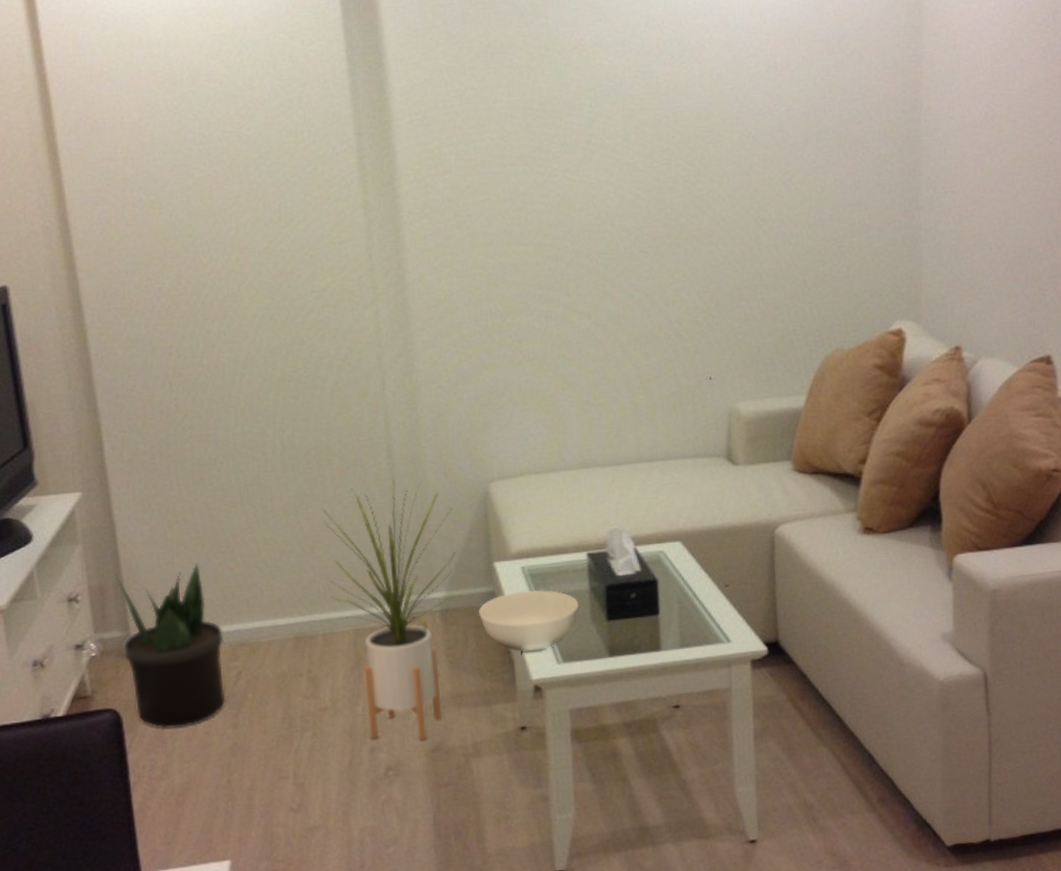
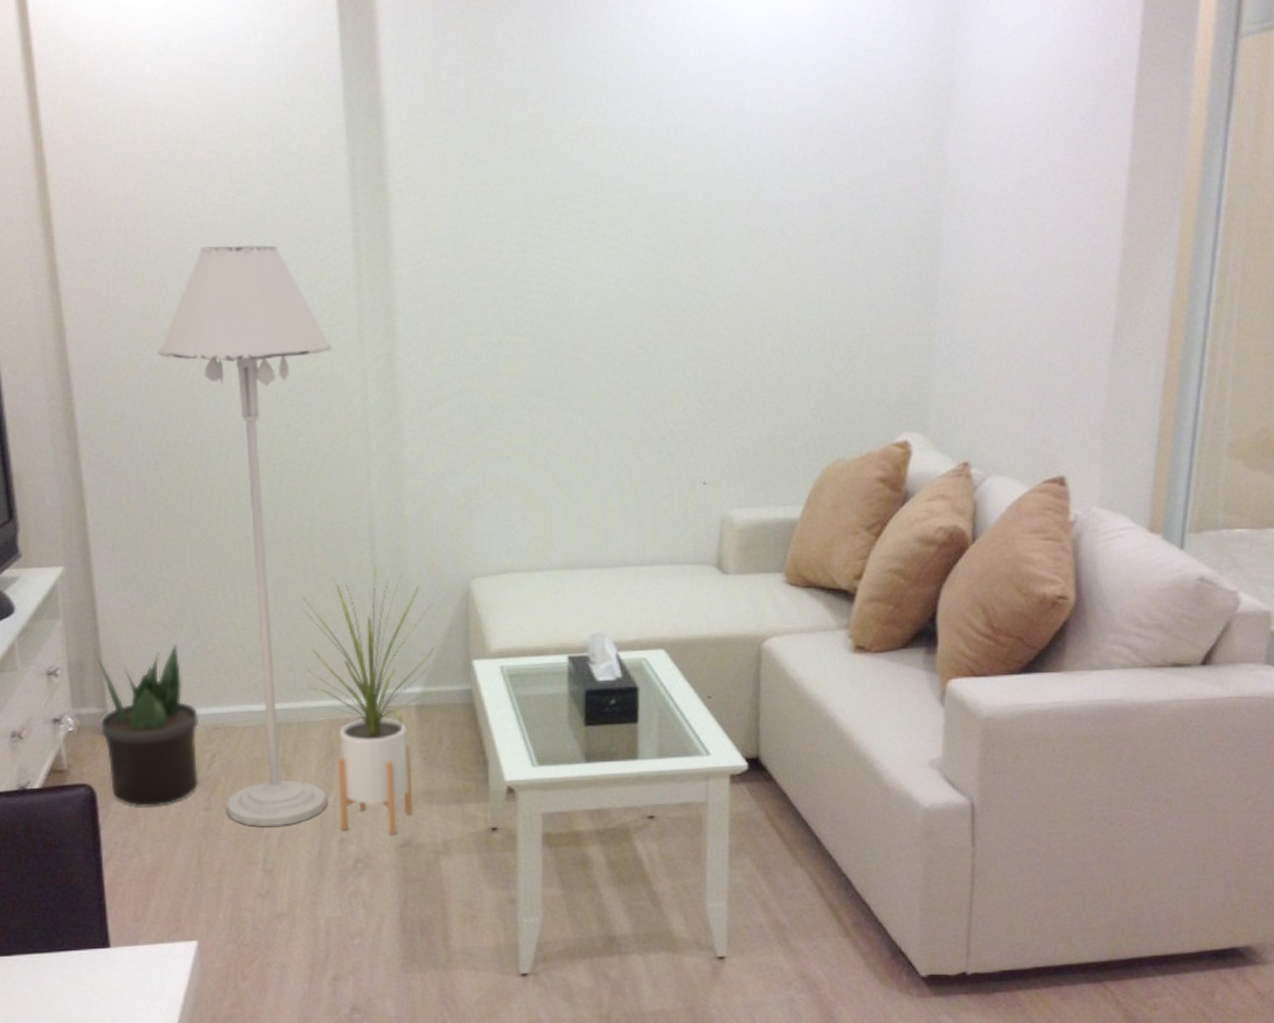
floor lamp: none [169,168,357,741] -> present [158,245,332,827]
bowl: present [479,589,579,653] -> none [455,690,557,753]

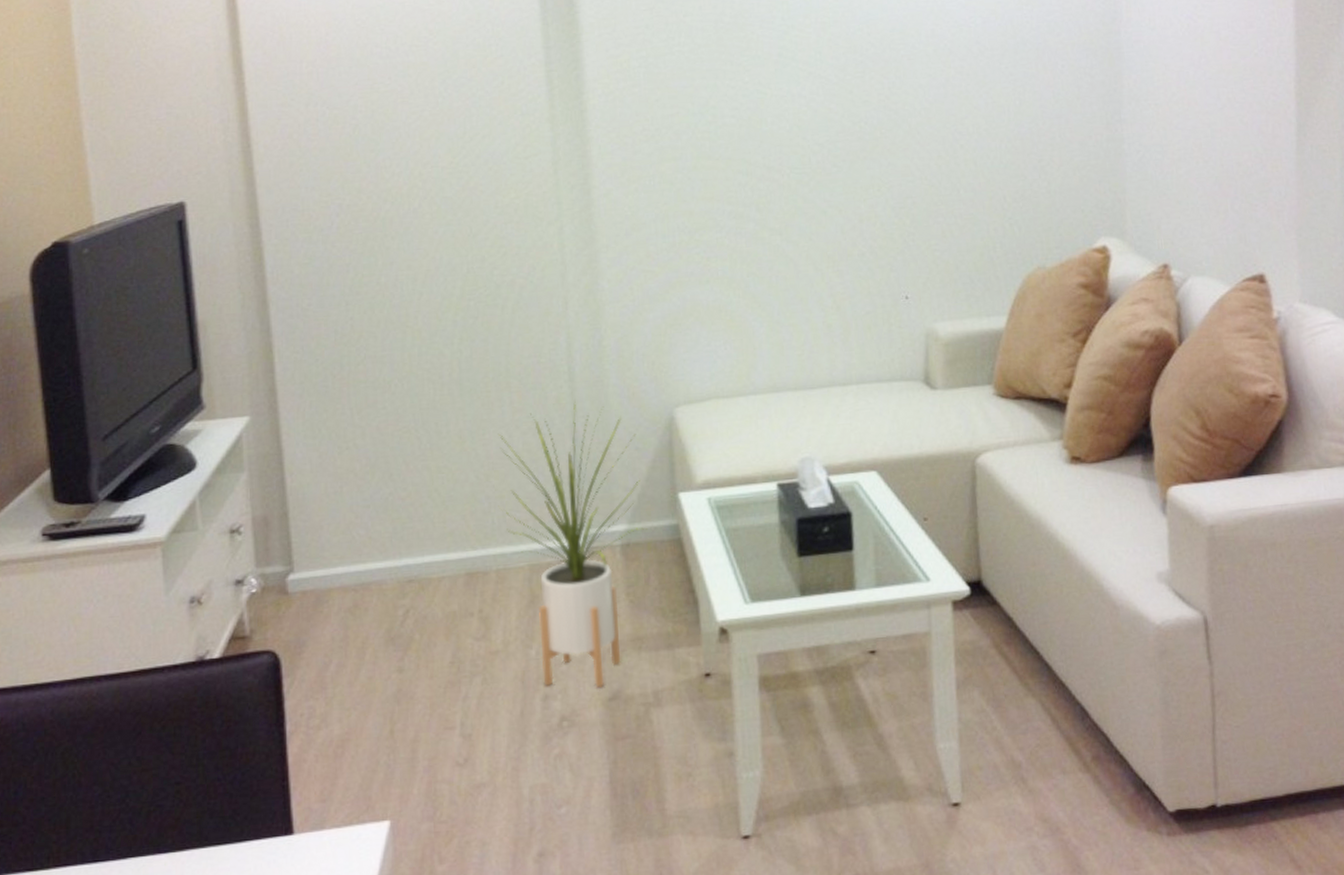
planter: present [94,643,200,806] -> none [280,492,392,671]
floor lamp: present [158,245,332,827] -> none [349,82,530,688]

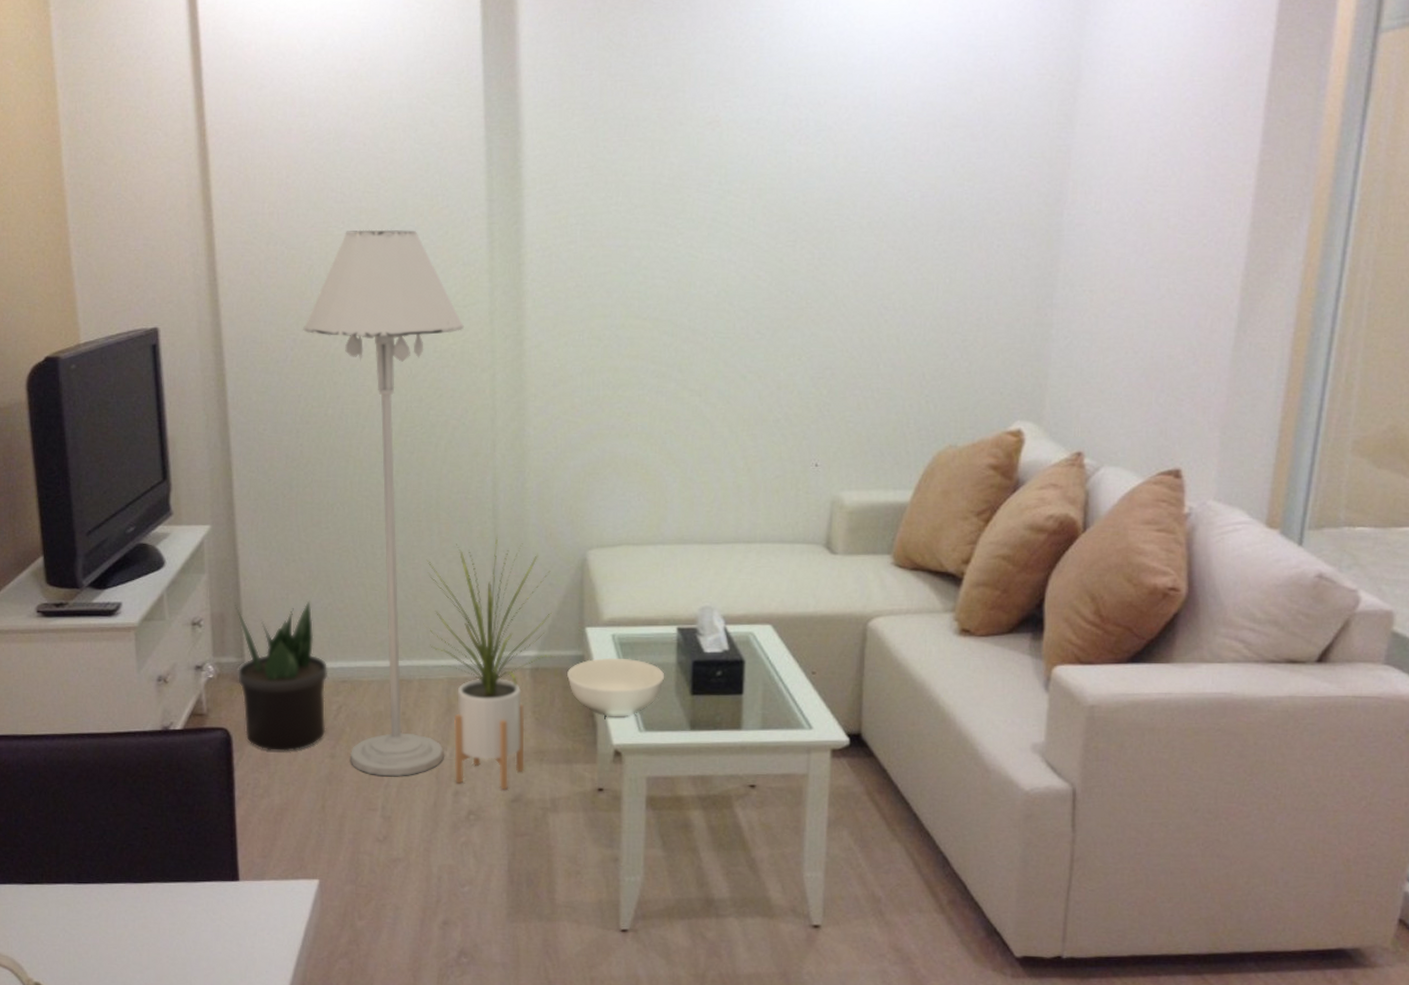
planter: none [280,492,392,671] -> present [235,600,328,751]
floor lamp: none [349,82,530,688] -> present [303,229,464,777]
bowl: none [662,522,769,591] -> present [567,657,665,718]

